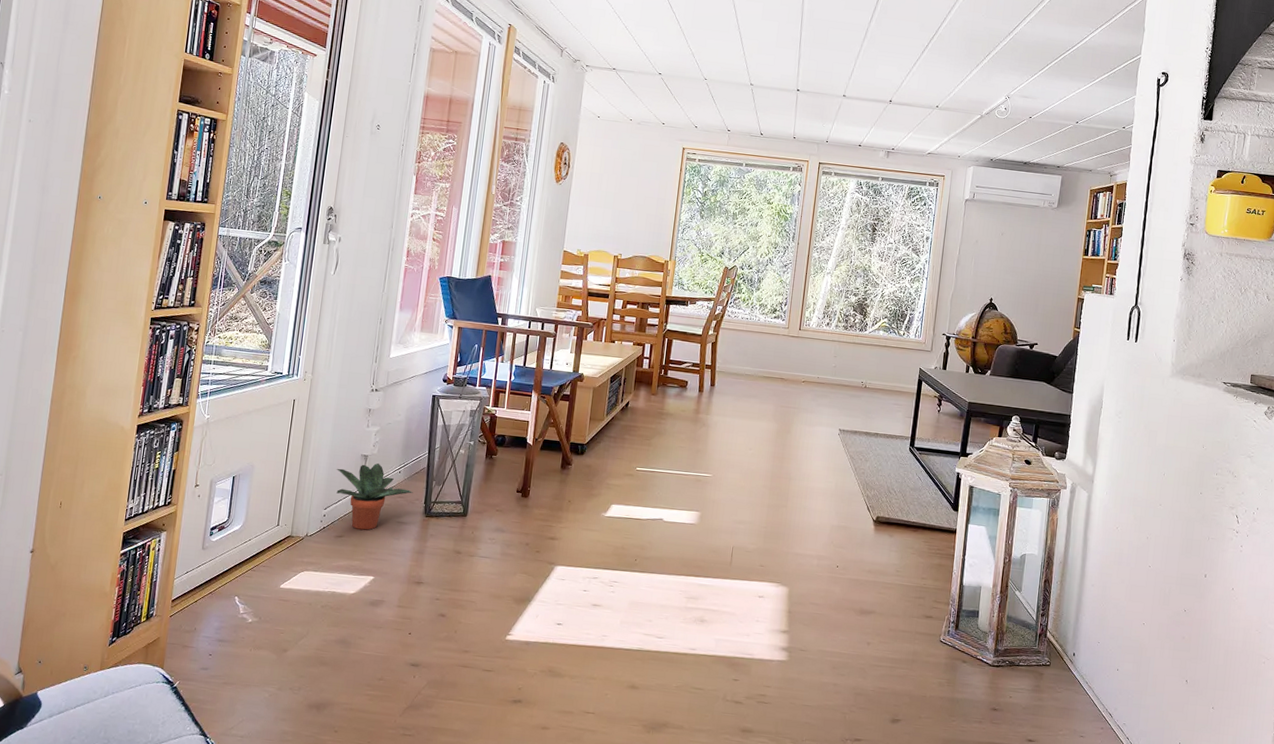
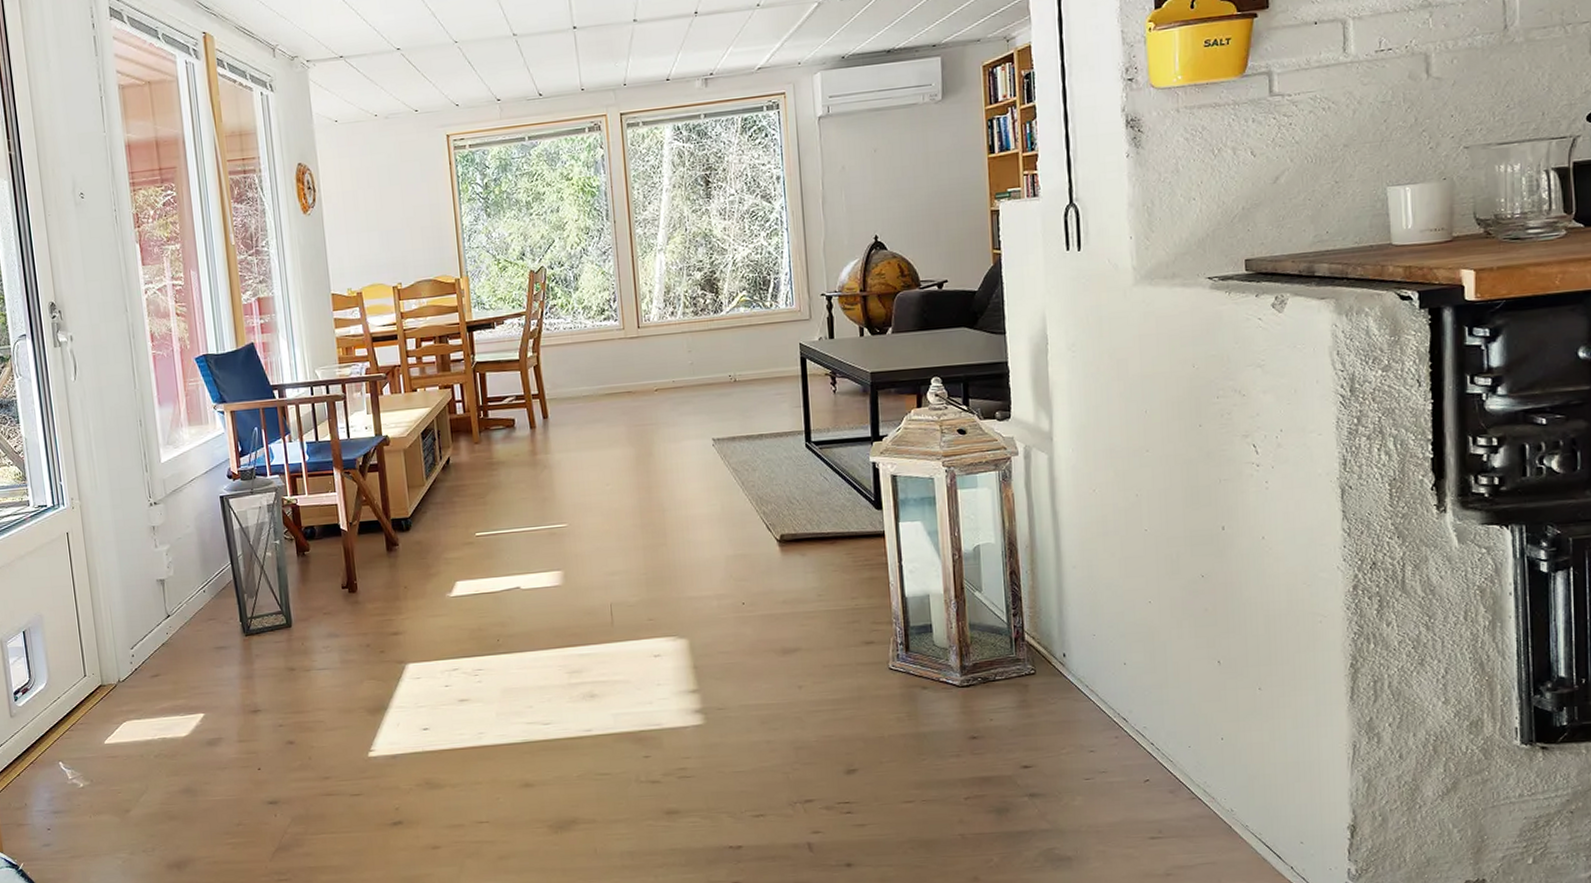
potted plant: present [336,463,413,530] -> none [133,586,225,664]

